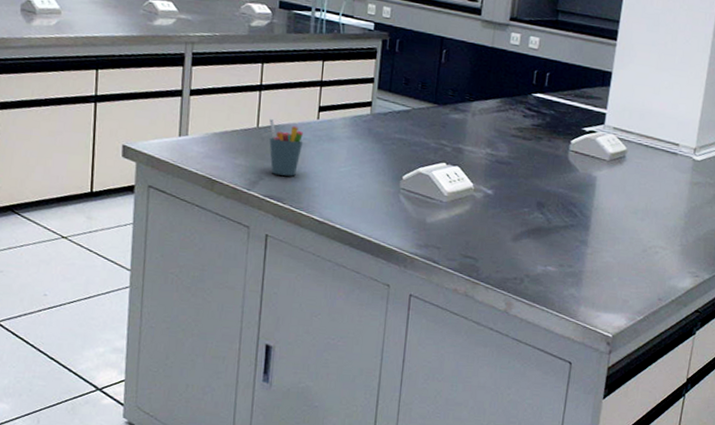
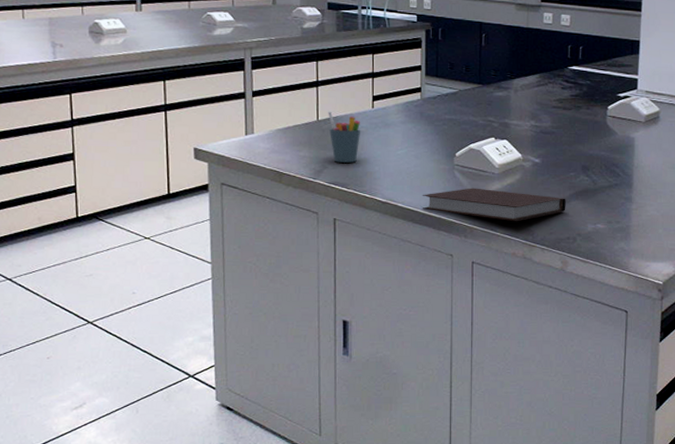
notebook: none [361,214,517,256] -> present [422,188,566,222]

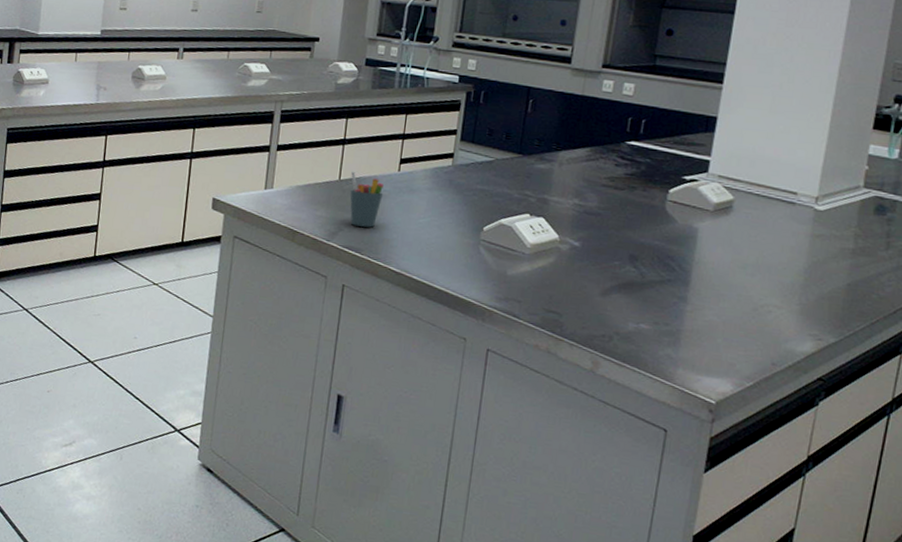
notebook: present [422,188,566,222] -> none [438,266,606,311]

